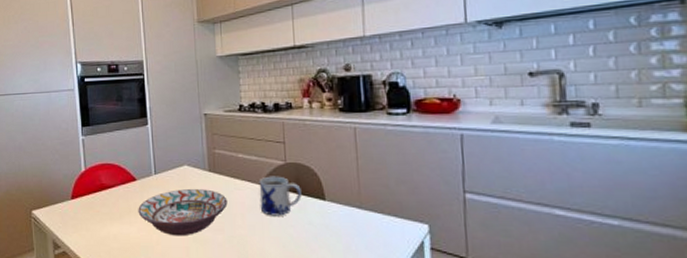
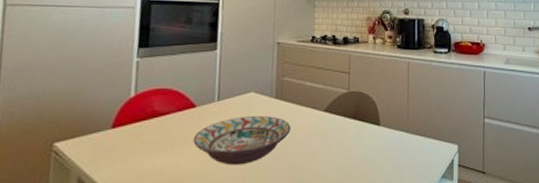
mug: present [259,176,302,216] -> none [321,103,360,141]

